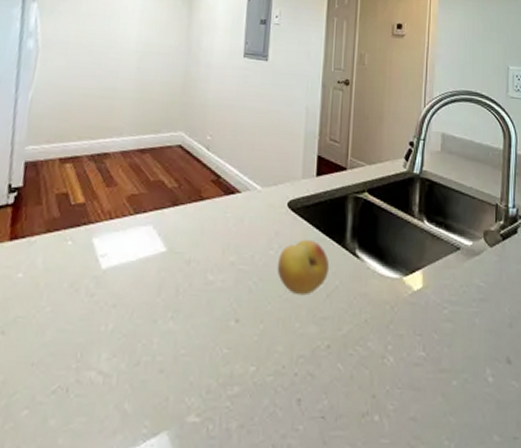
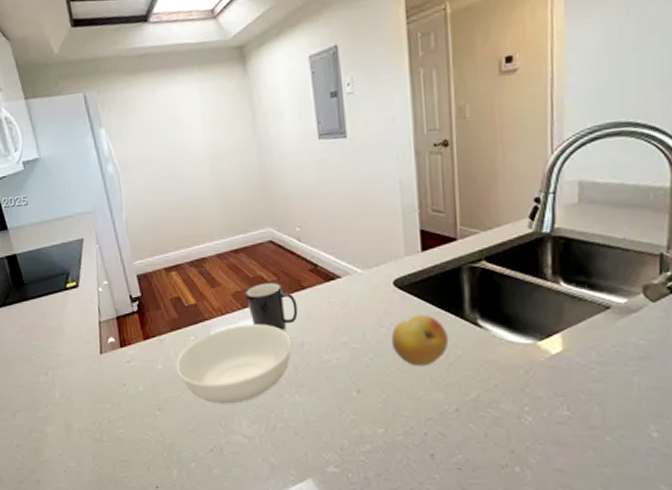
bowl: none [38,232,179,330] -> present [175,324,292,404]
mug: none [140,188,193,245] -> present [244,282,298,332]

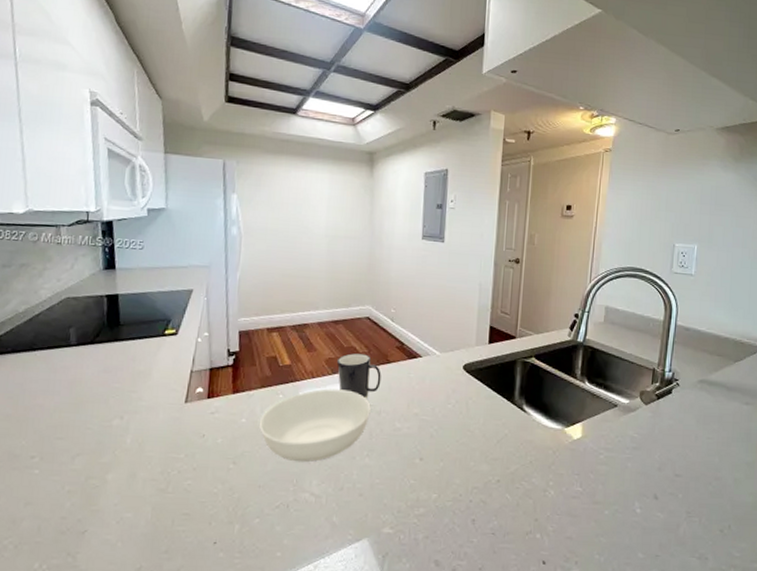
fruit: present [391,314,449,367] -> none [454,396,500,441]

